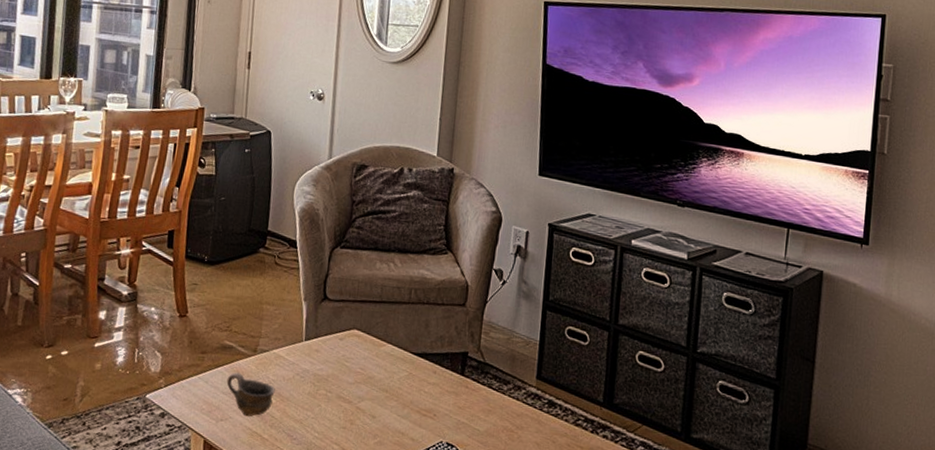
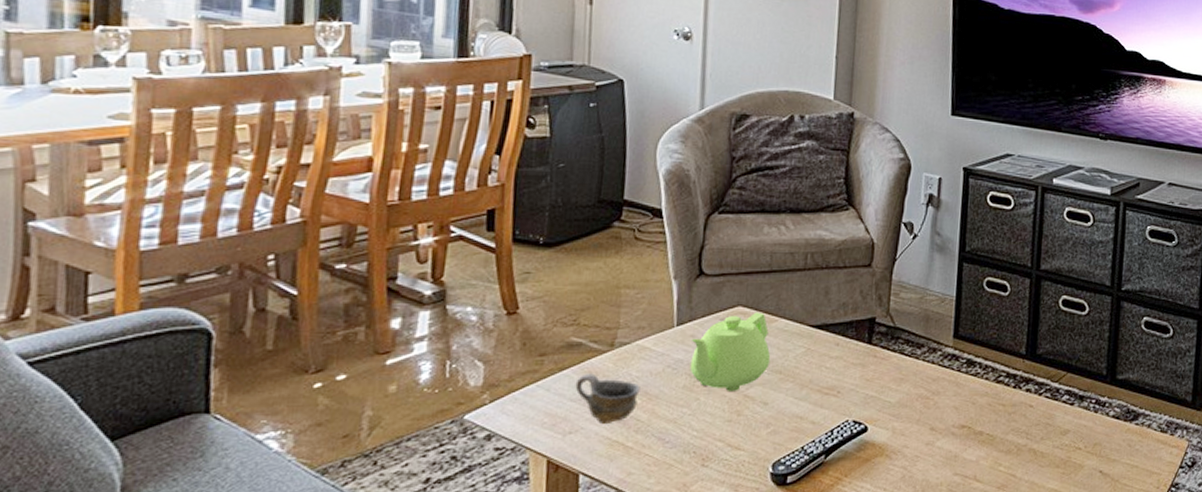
teapot: none [314,336,379,403] -> present [690,312,771,391]

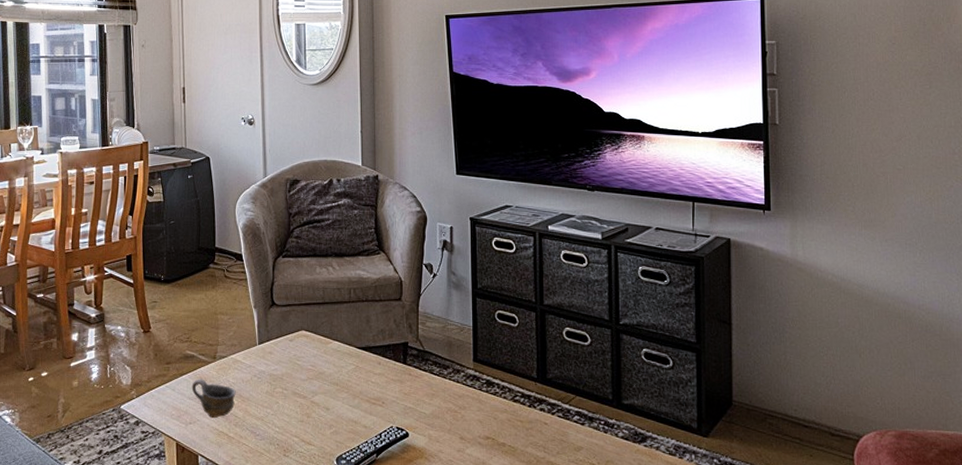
teapot: present [690,312,771,391] -> none [269,335,329,398]

